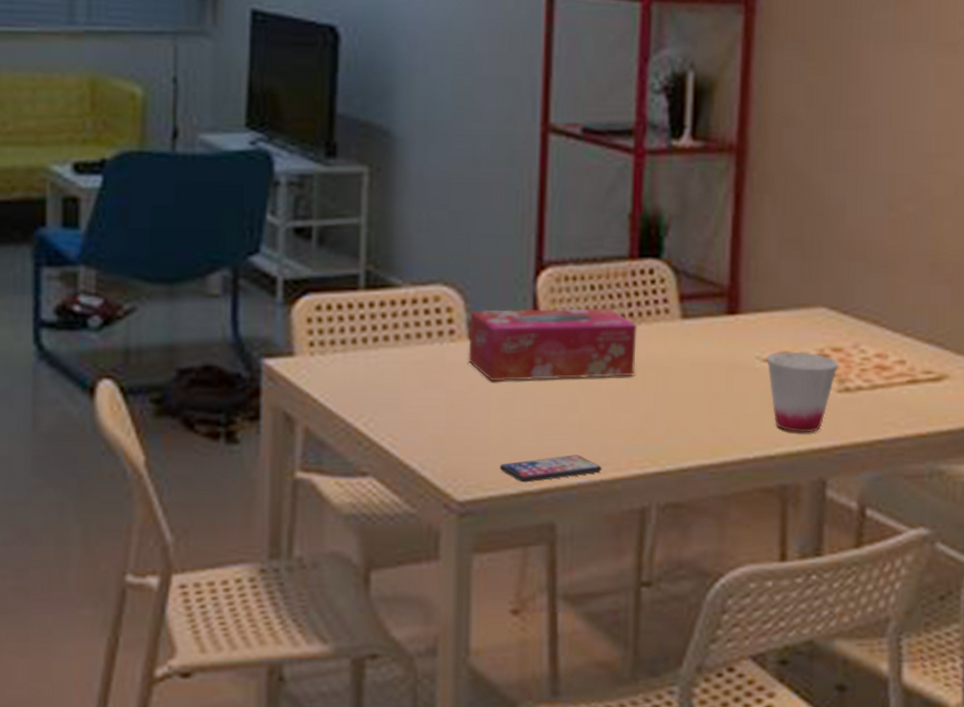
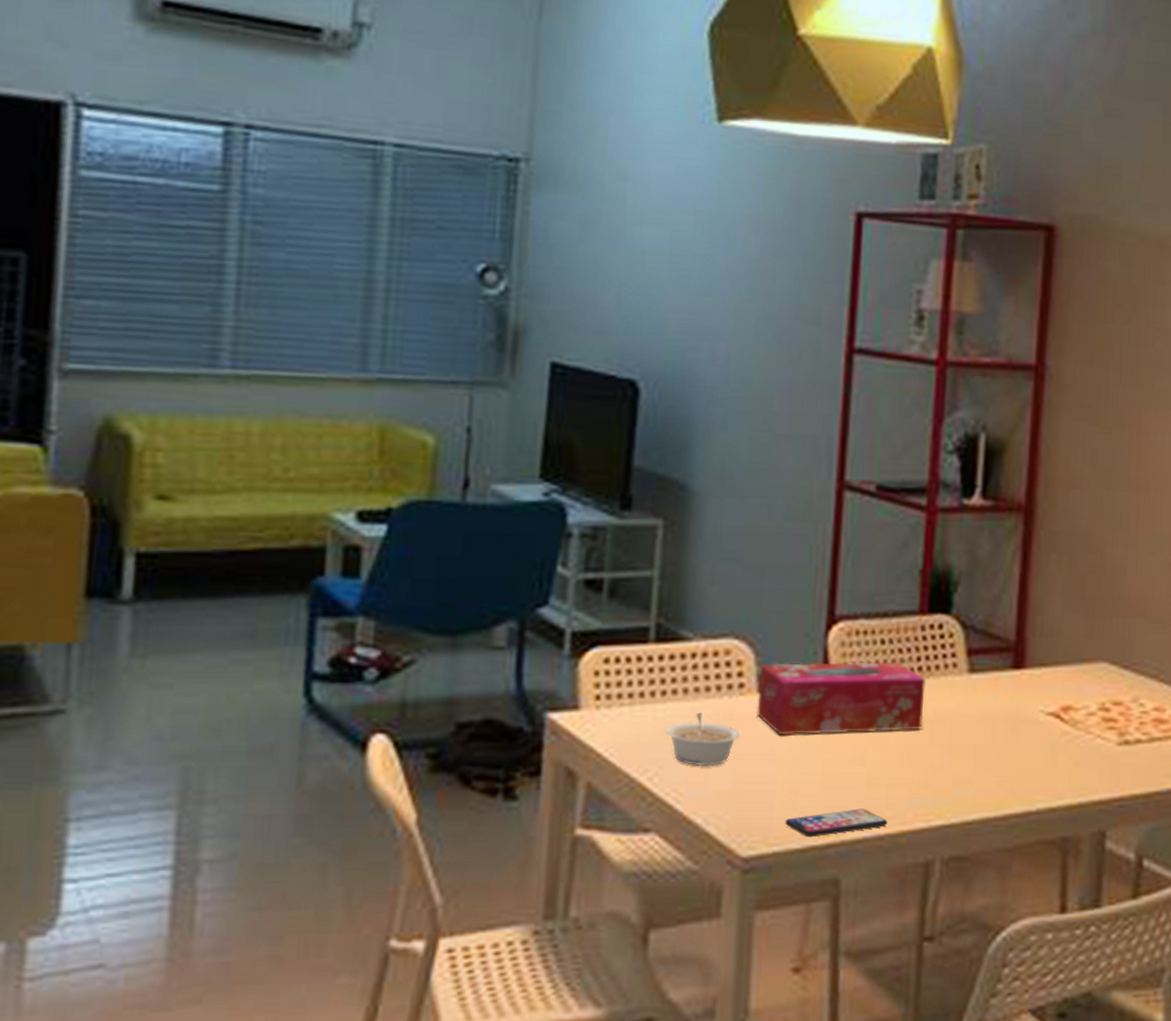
legume: none [379,359,452,412] -> present [666,712,740,767]
cup: present [767,351,838,433] -> none [1050,705,1118,786]

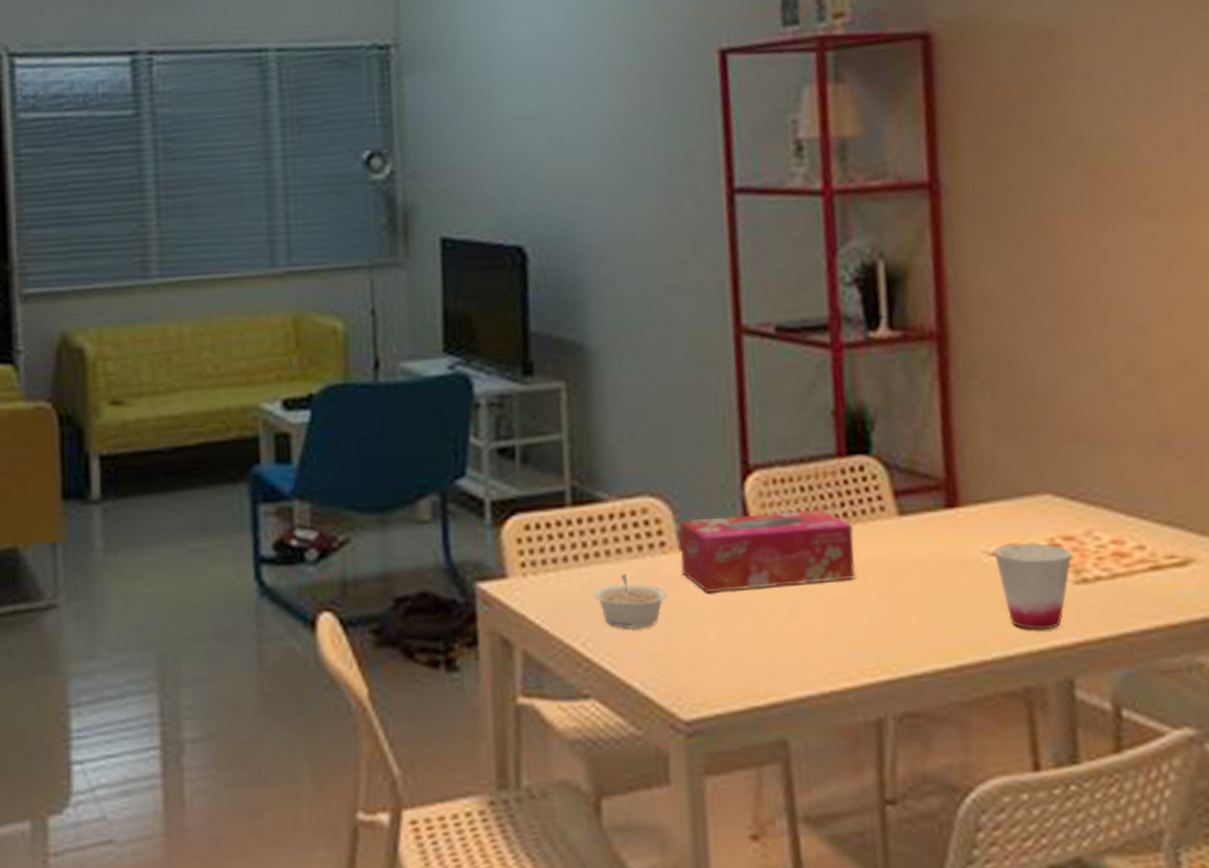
smartphone: present [785,808,888,838] -> none [723,665,831,698]
cup: none [1050,705,1118,786] -> present [993,543,1072,630]

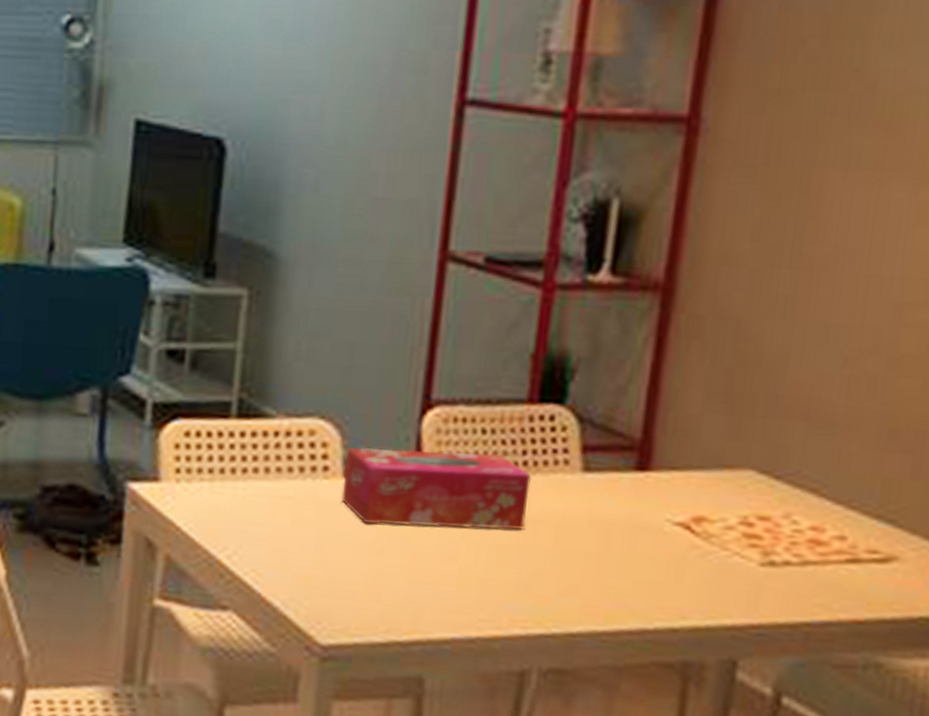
legume: present [593,574,667,629] -> none [246,493,323,550]
cup: present [993,543,1072,630] -> none [678,516,764,608]

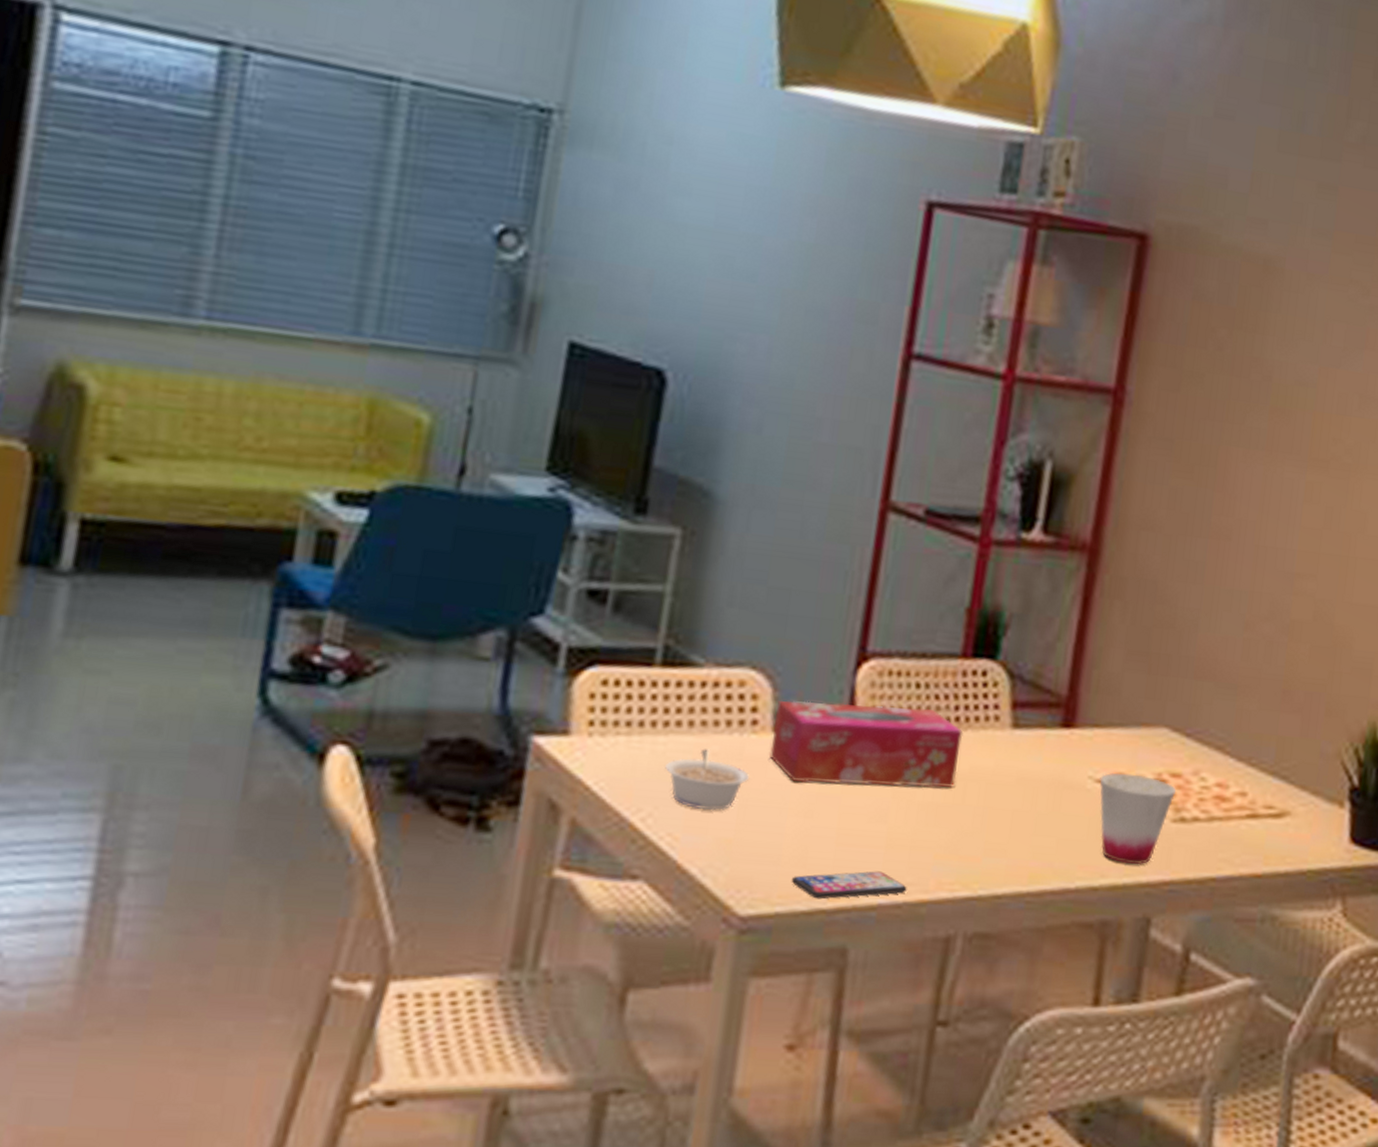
legume: none [246,493,323,550] -> present [665,749,749,811]
smartphone: none [367,607,480,633] -> present [791,871,907,900]
cup: none [678,516,764,608] -> present [1099,773,1176,865]

